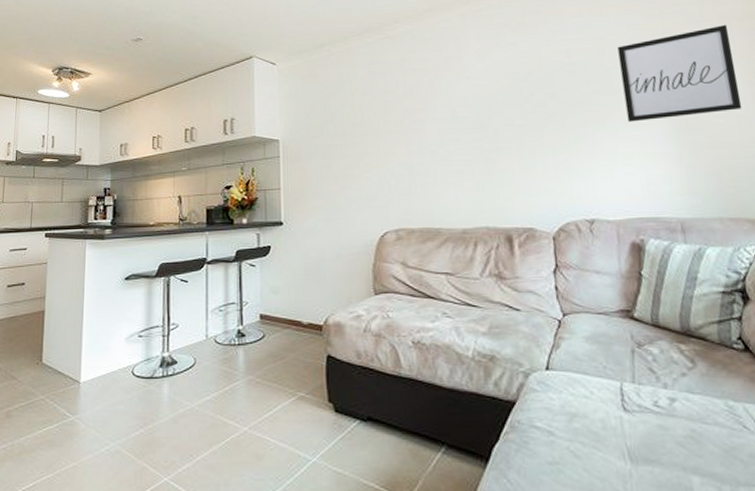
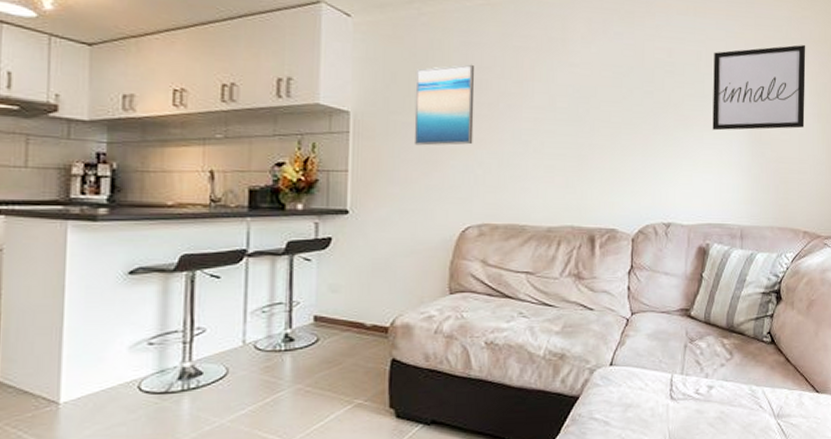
wall art: none [330,89,384,163] -> present [413,64,475,146]

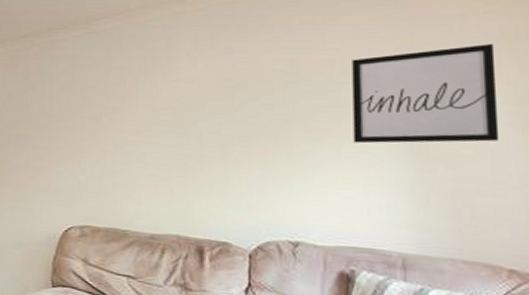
wall art: present [413,64,475,146] -> none [24,84,80,154]

